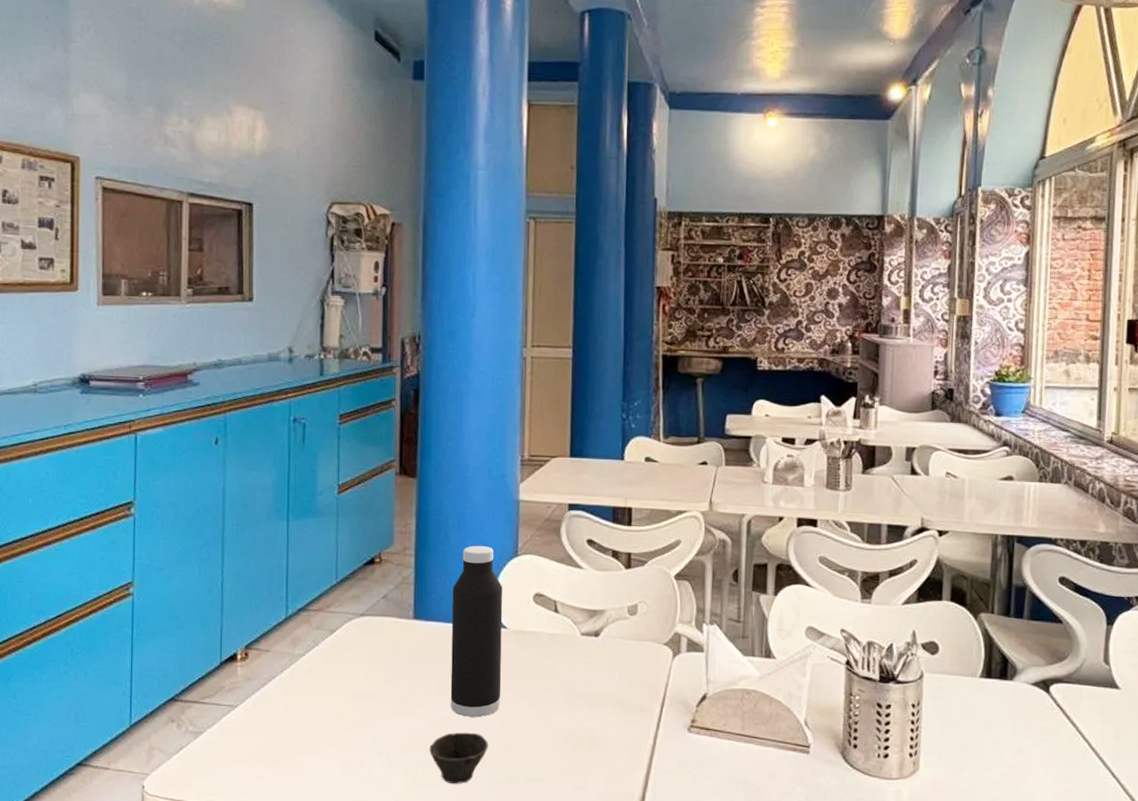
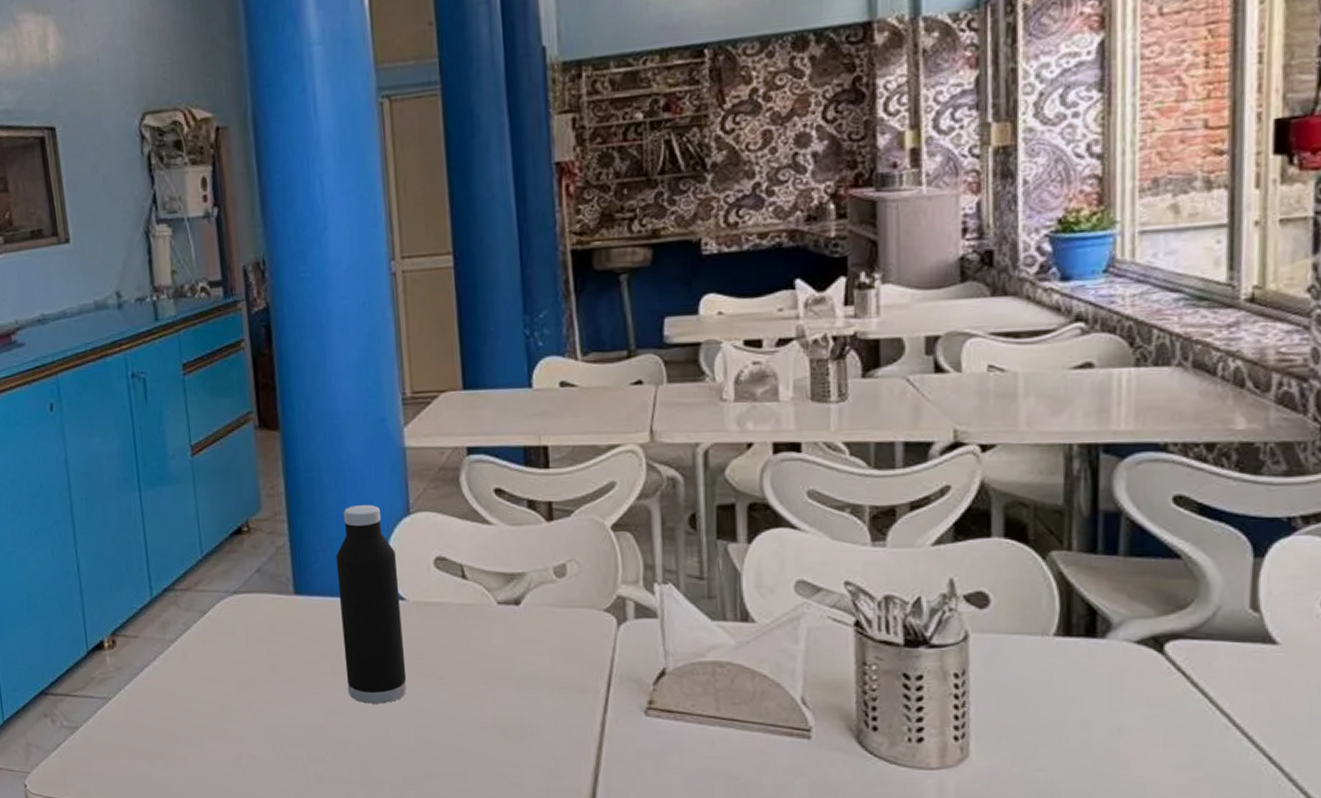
cup: present [429,732,488,784] -> none [329,721,398,780]

